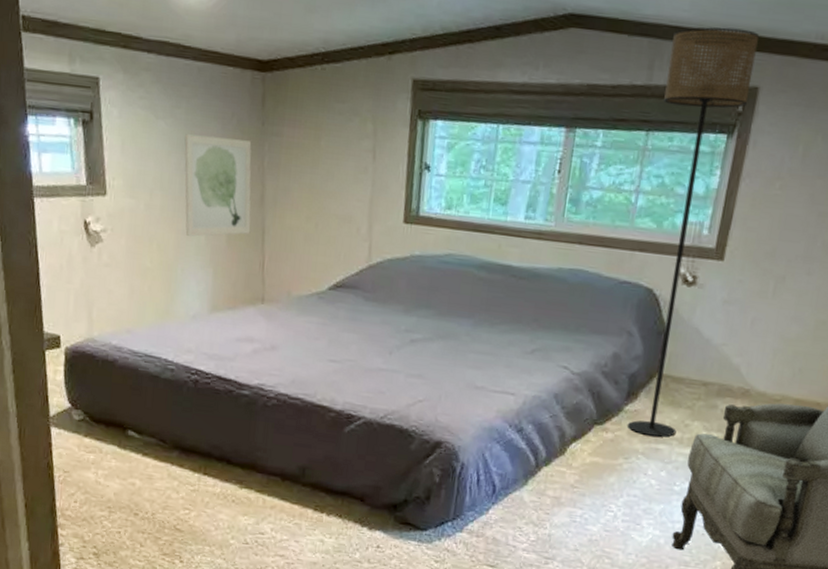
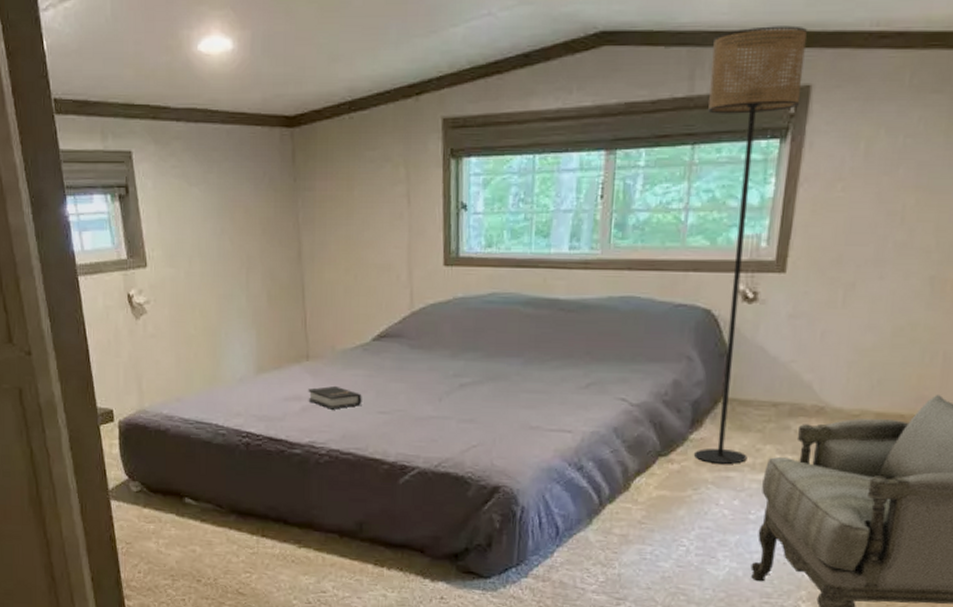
wall art: present [184,134,252,237] -> none [219,198,290,300]
hardback book: none [260,330,315,355] -> present [308,385,362,410]

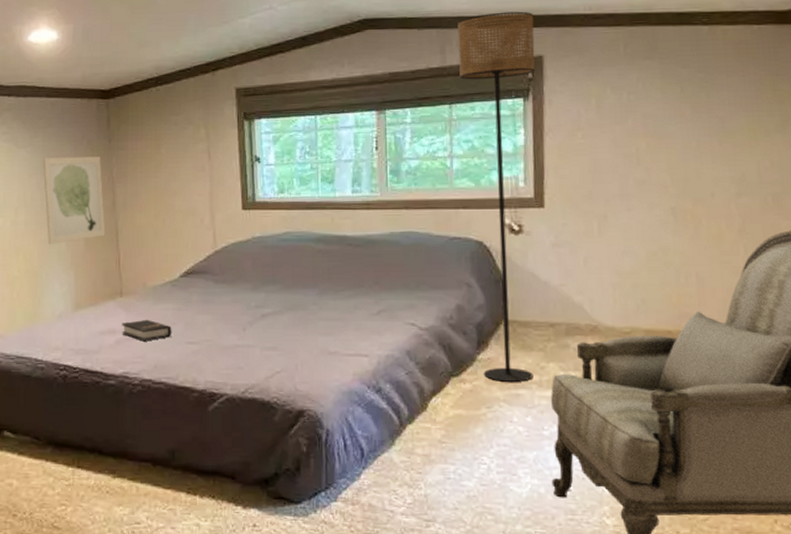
wall art: none [219,198,290,300] -> present [43,157,106,244]

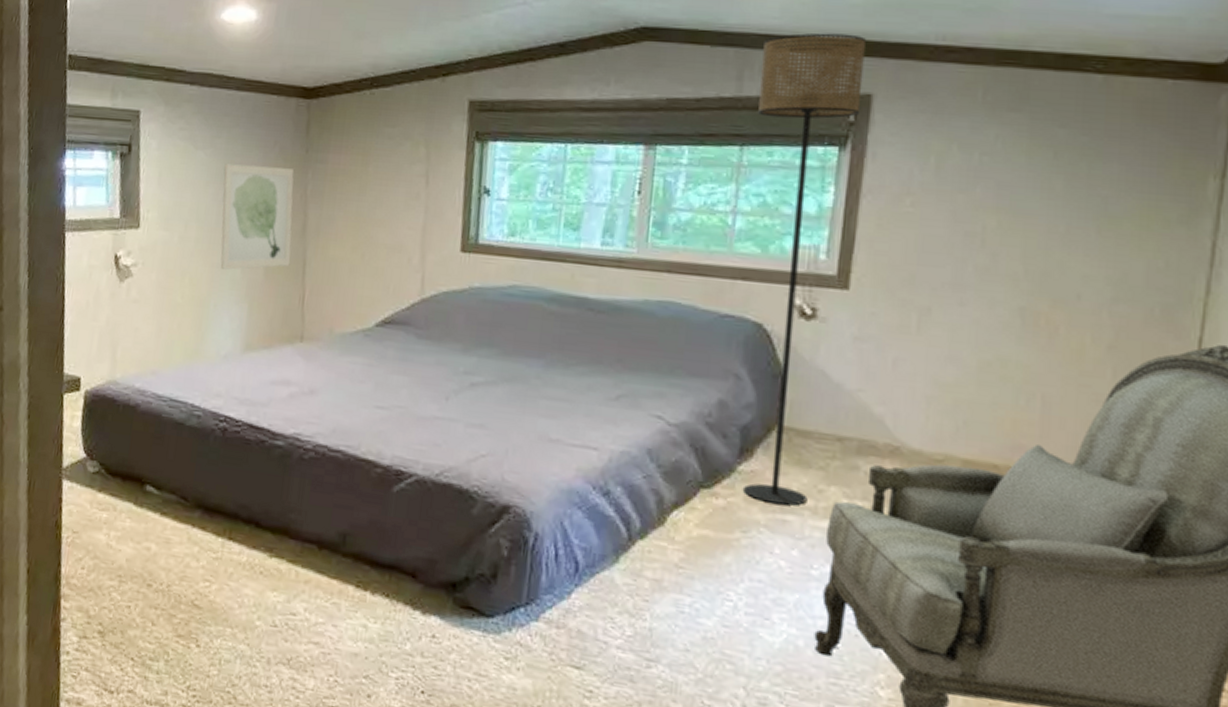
hardback book: present [122,319,172,342] -> none [297,372,359,400]

